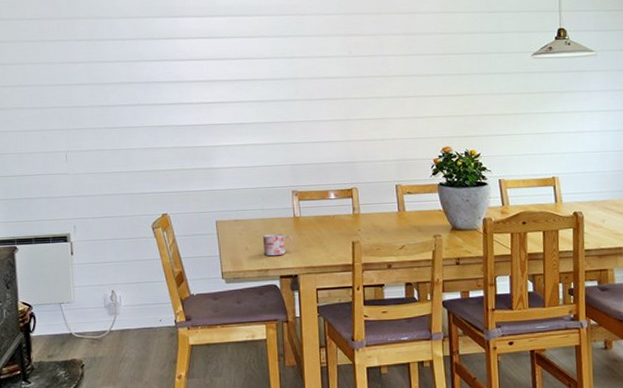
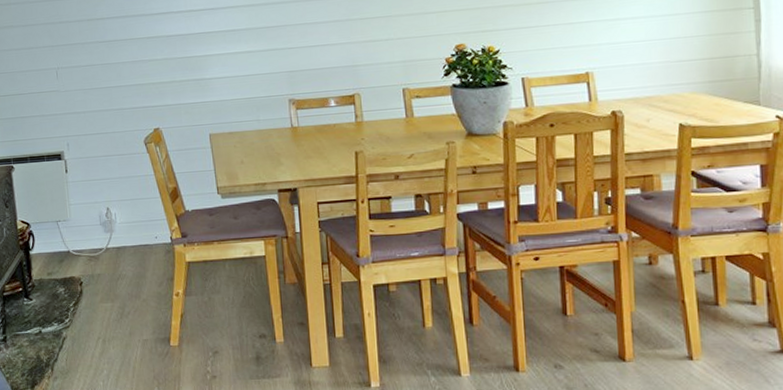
mug: present [262,233,293,256] -> none [258,145,292,170]

